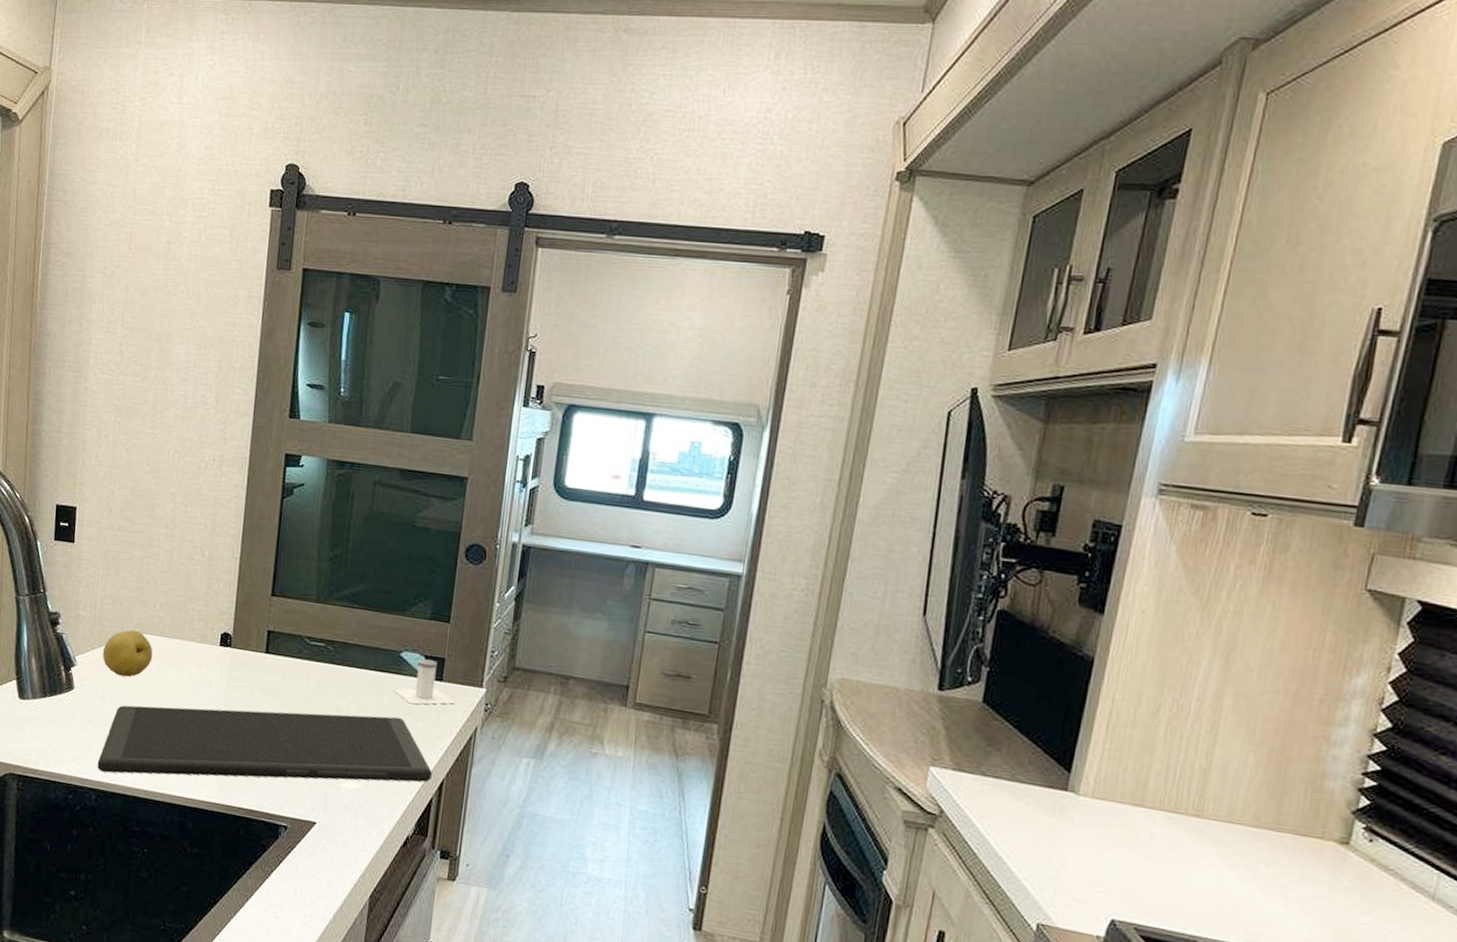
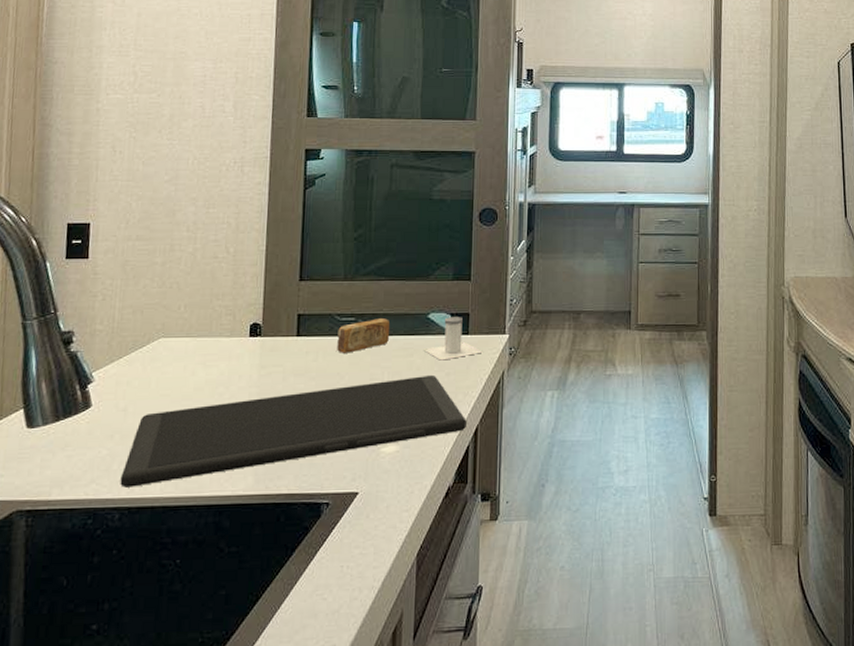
fruit: present [102,629,153,677] -> none [122,335,179,384]
soap bar: none [304,648,360,680] -> present [337,318,390,353]

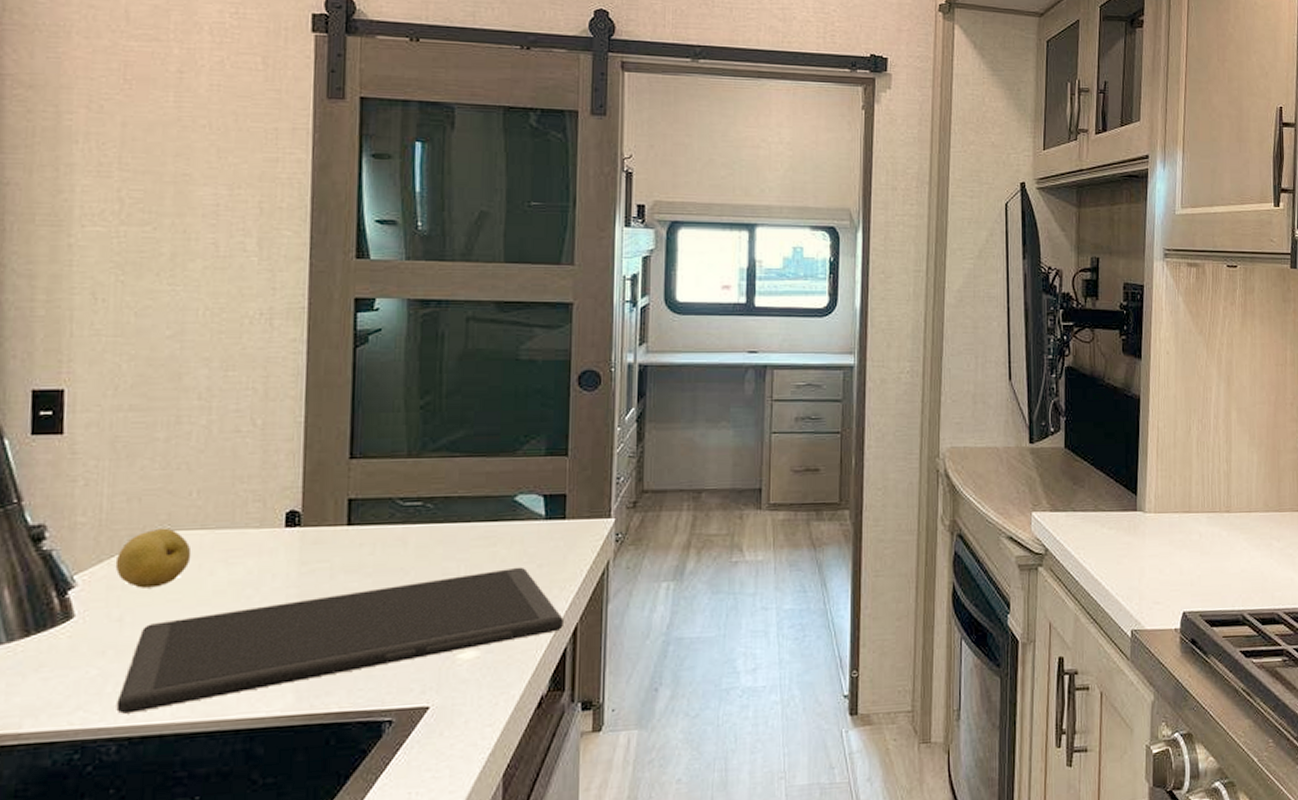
fruit: none [122,335,179,384] -> present [115,528,192,588]
soap bar: present [337,318,390,353] -> none [400,502,468,545]
salt shaker: present [423,317,483,361] -> none [509,499,583,550]

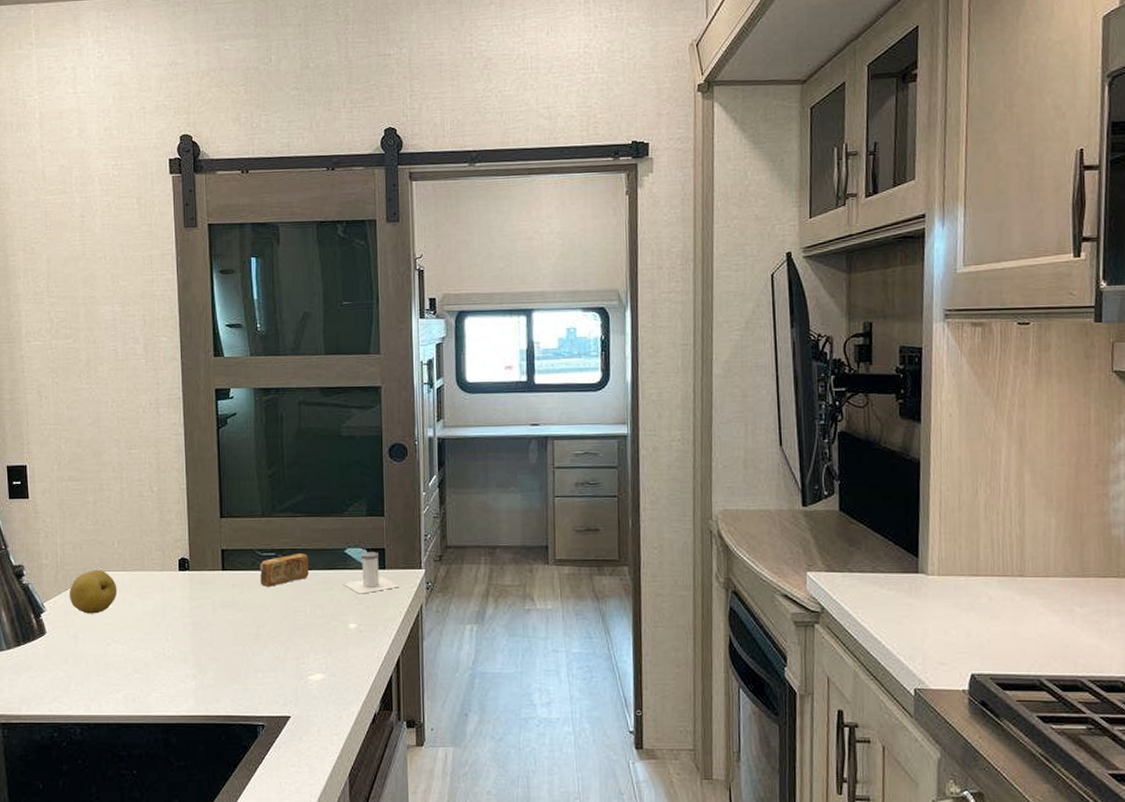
cutting board: present [116,567,563,714] -> none [78,607,388,706]
soap bar: none [400,502,468,545] -> present [260,553,309,587]
salt shaker: none [509,499,583,550] -> present [342,552,400,594]

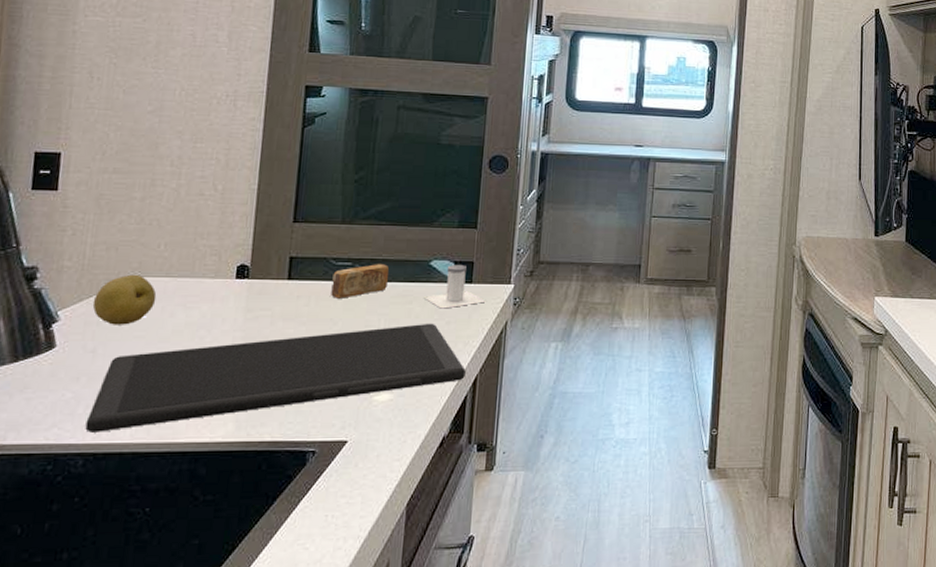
cutting board: none [78,607,388,706] -> present [85,323,466,433]

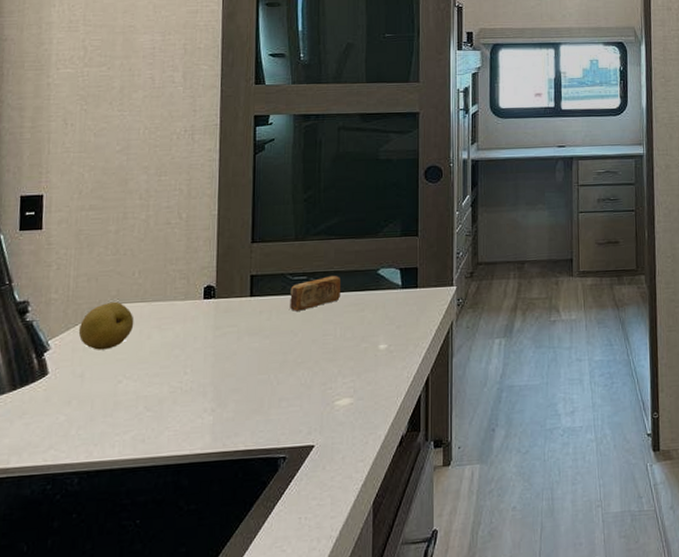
cutting board: present [85,323,466,433] -> none [78,328,418,452]
salt shaker: present [423,265,486,309] -> none [374,271,432,314]

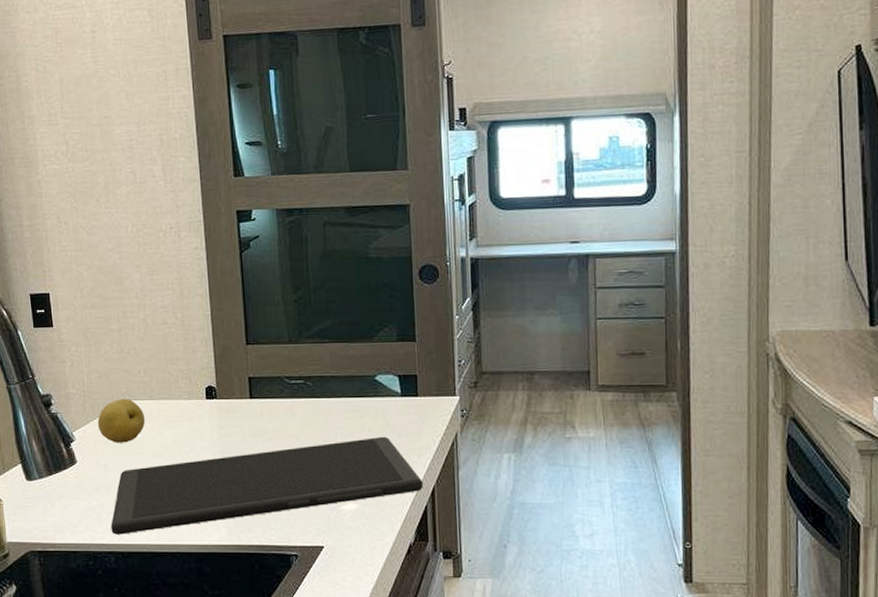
cutting board: none [78,328,418,452] -> present [111,436,423,535]
soap bar: present [290,276,342,311] -> none [288,381,339,415]

